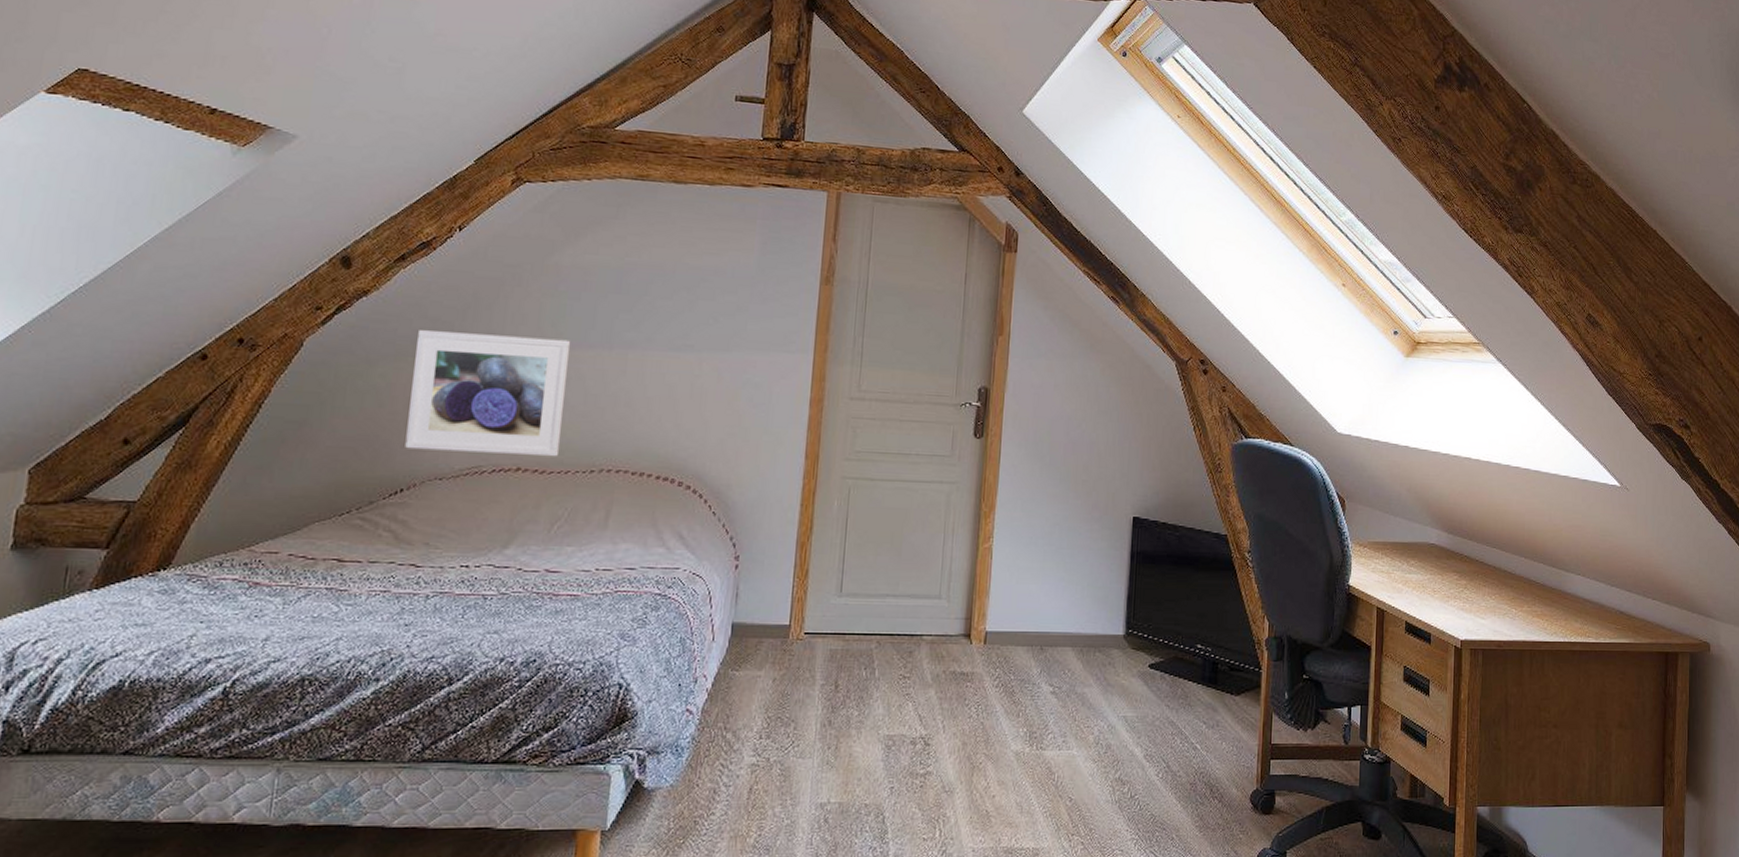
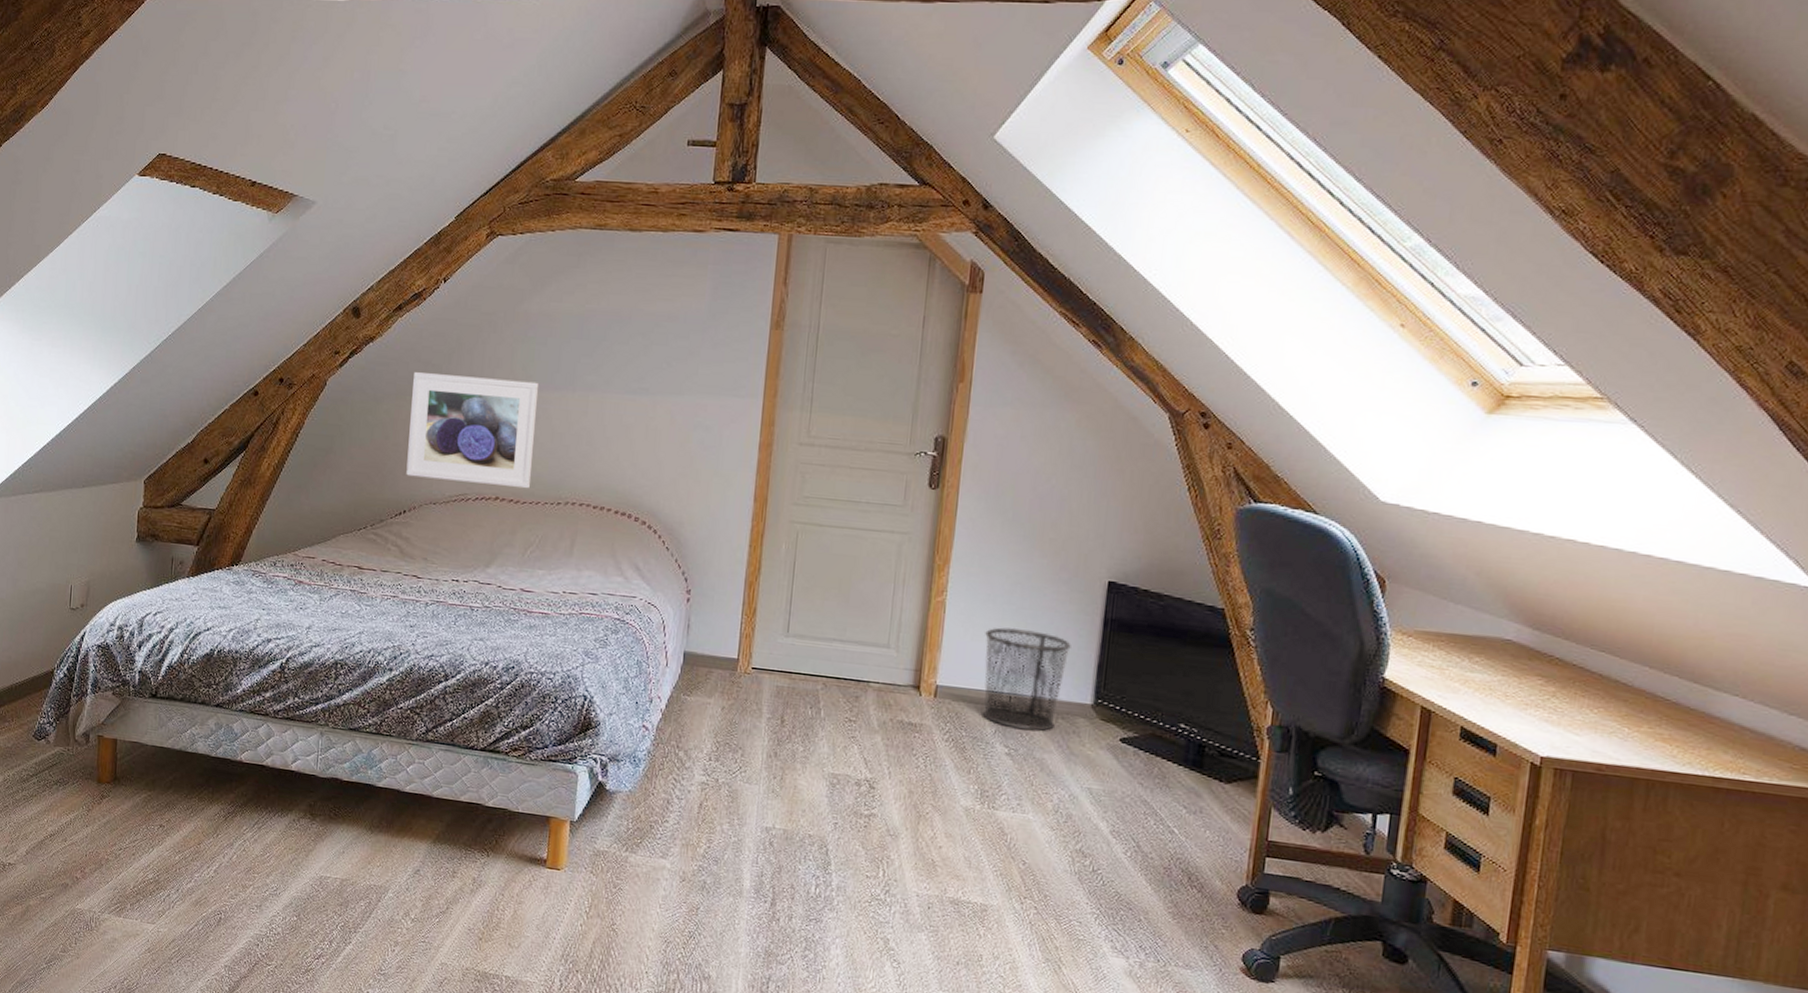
waste bin: none [1028,567,1104,667] -> present [982,627,1071,731]

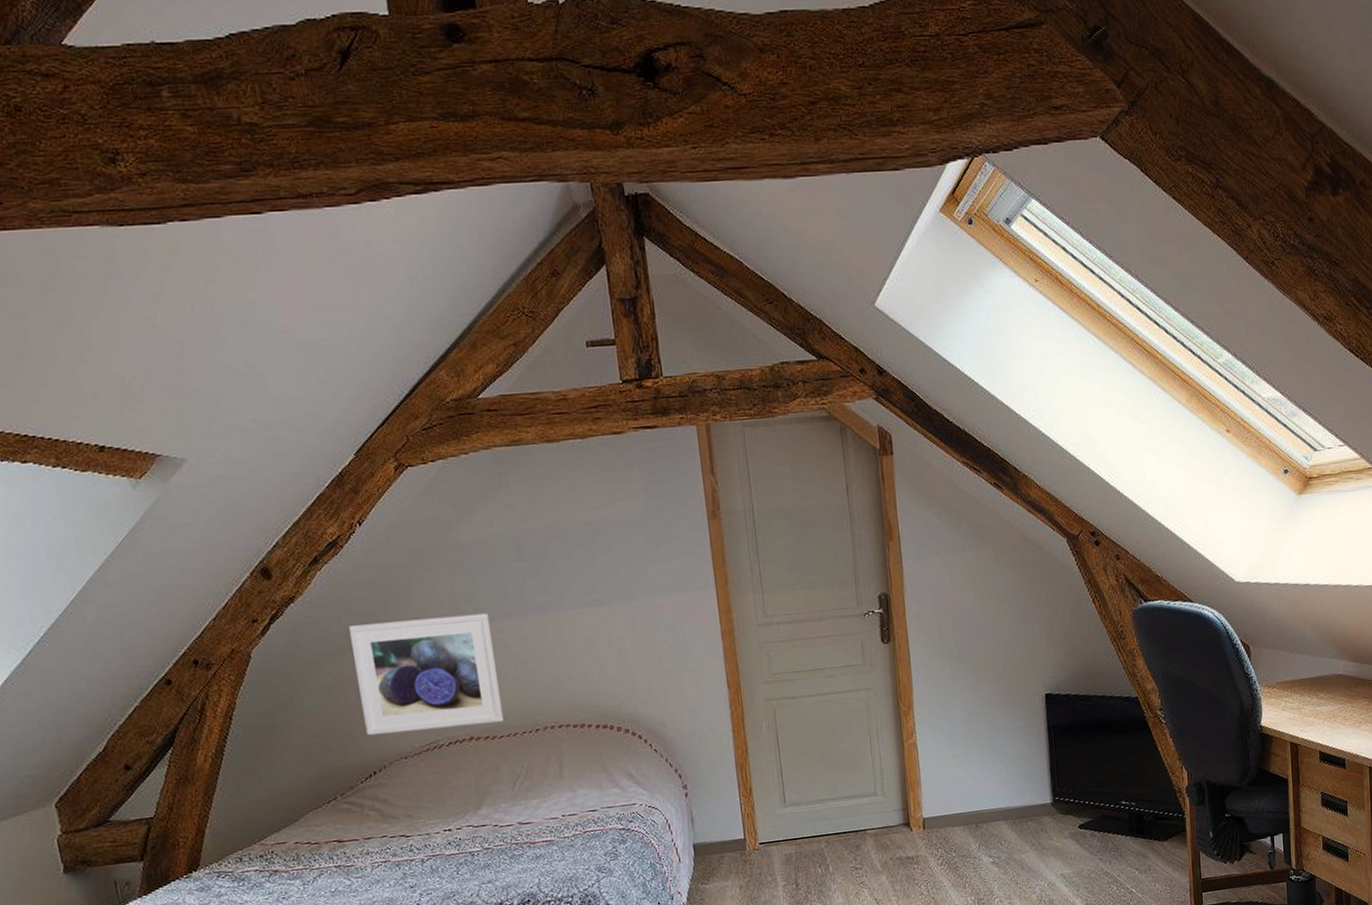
waste bin: present [982,627,1071,731] -> none [955,750,1026,840]

